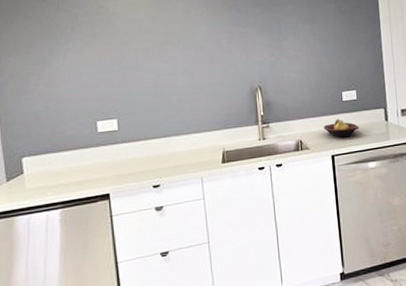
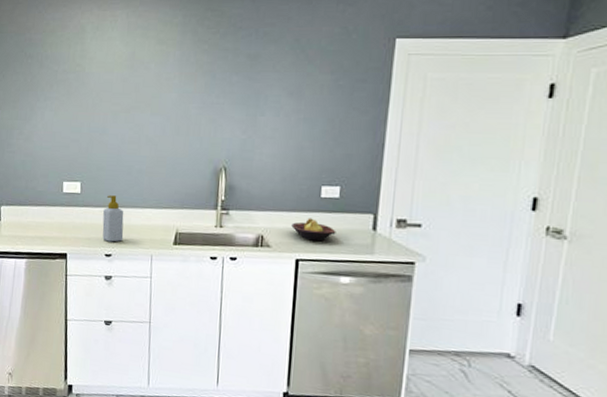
soap bottle: none [146,127,171,173] -> present [102,195,124,242]

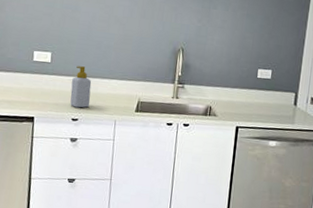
fruit bowl: present [291,218,336,242] -> none [234,93,268,113]

